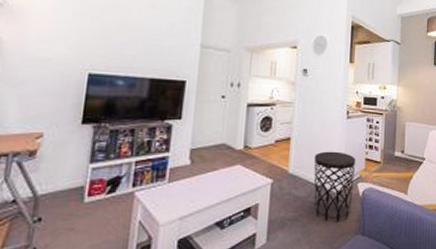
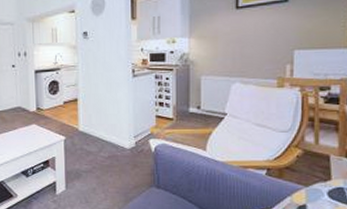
side table: present [314,151,356,223] -> none [102,110,146,175]

